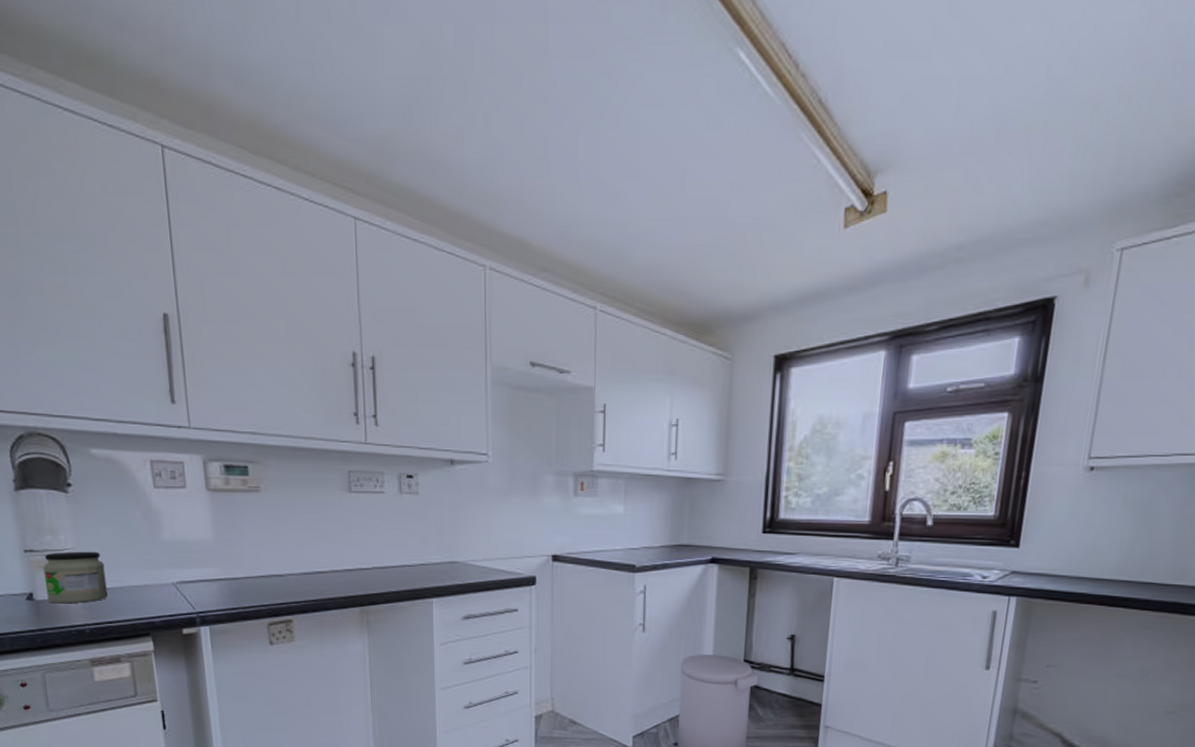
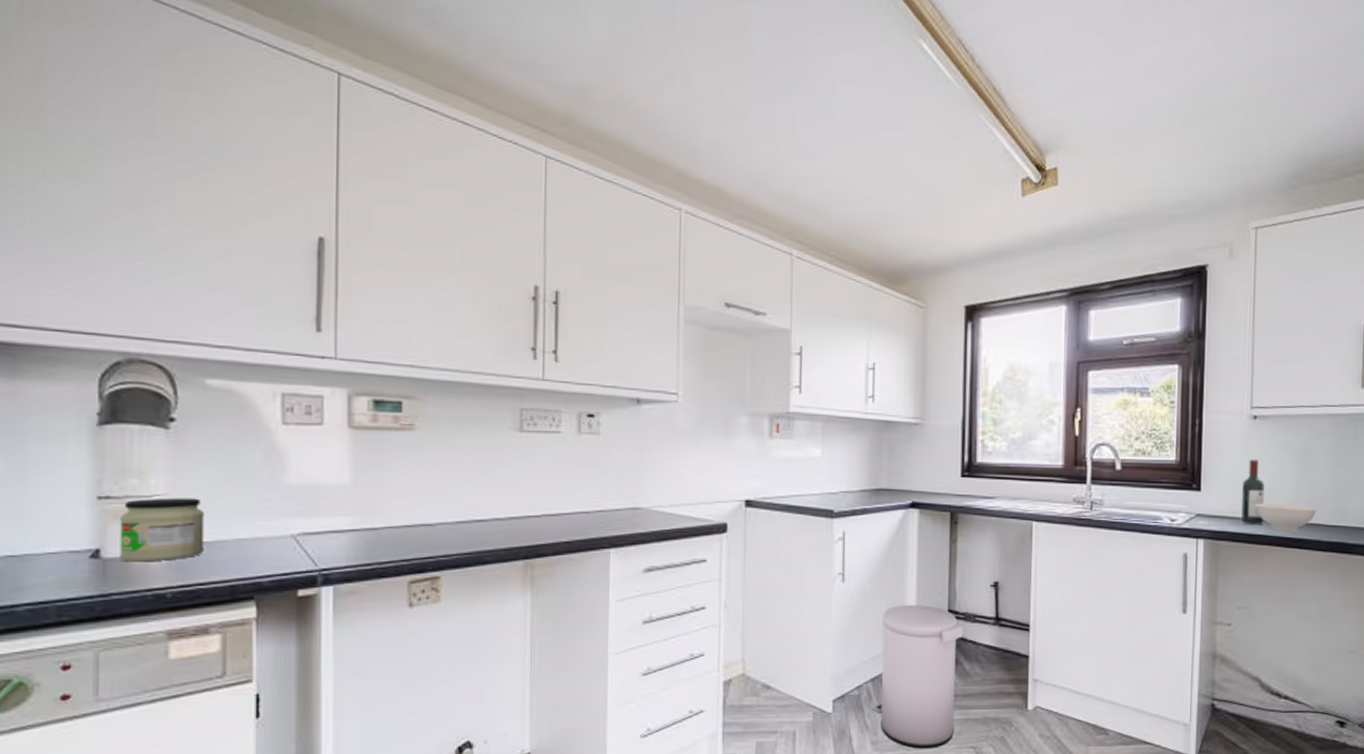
wine bottle: none [1061,514,1094,583] -> present [1241,459,1265,524]
bowl: none [1080,560,1152,591] -> present [1256,503,1317,532]

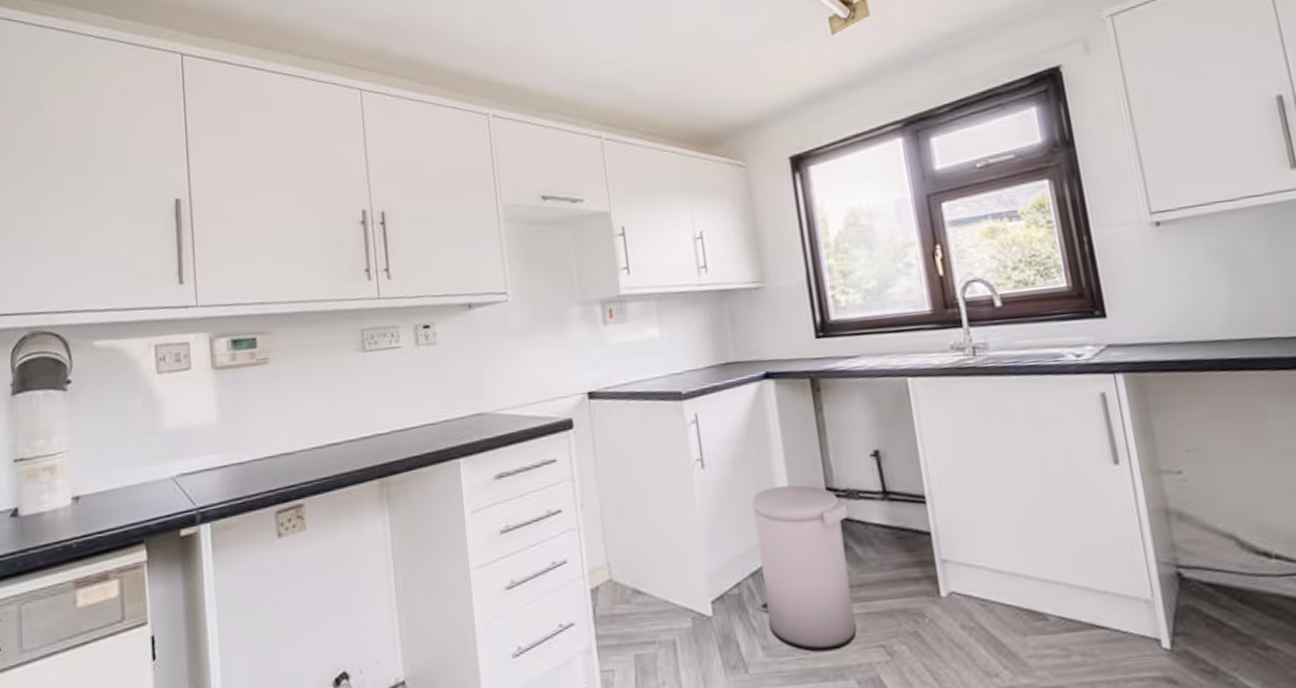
jar: present [120,497,204,562] -> none [32,451,100,518]
wine bottle: present [1241,459,1265,524] -> none [1158,271,1197,350]
bowl: present [1256,503,1317,532] -> none [1181,317,1266,353]

